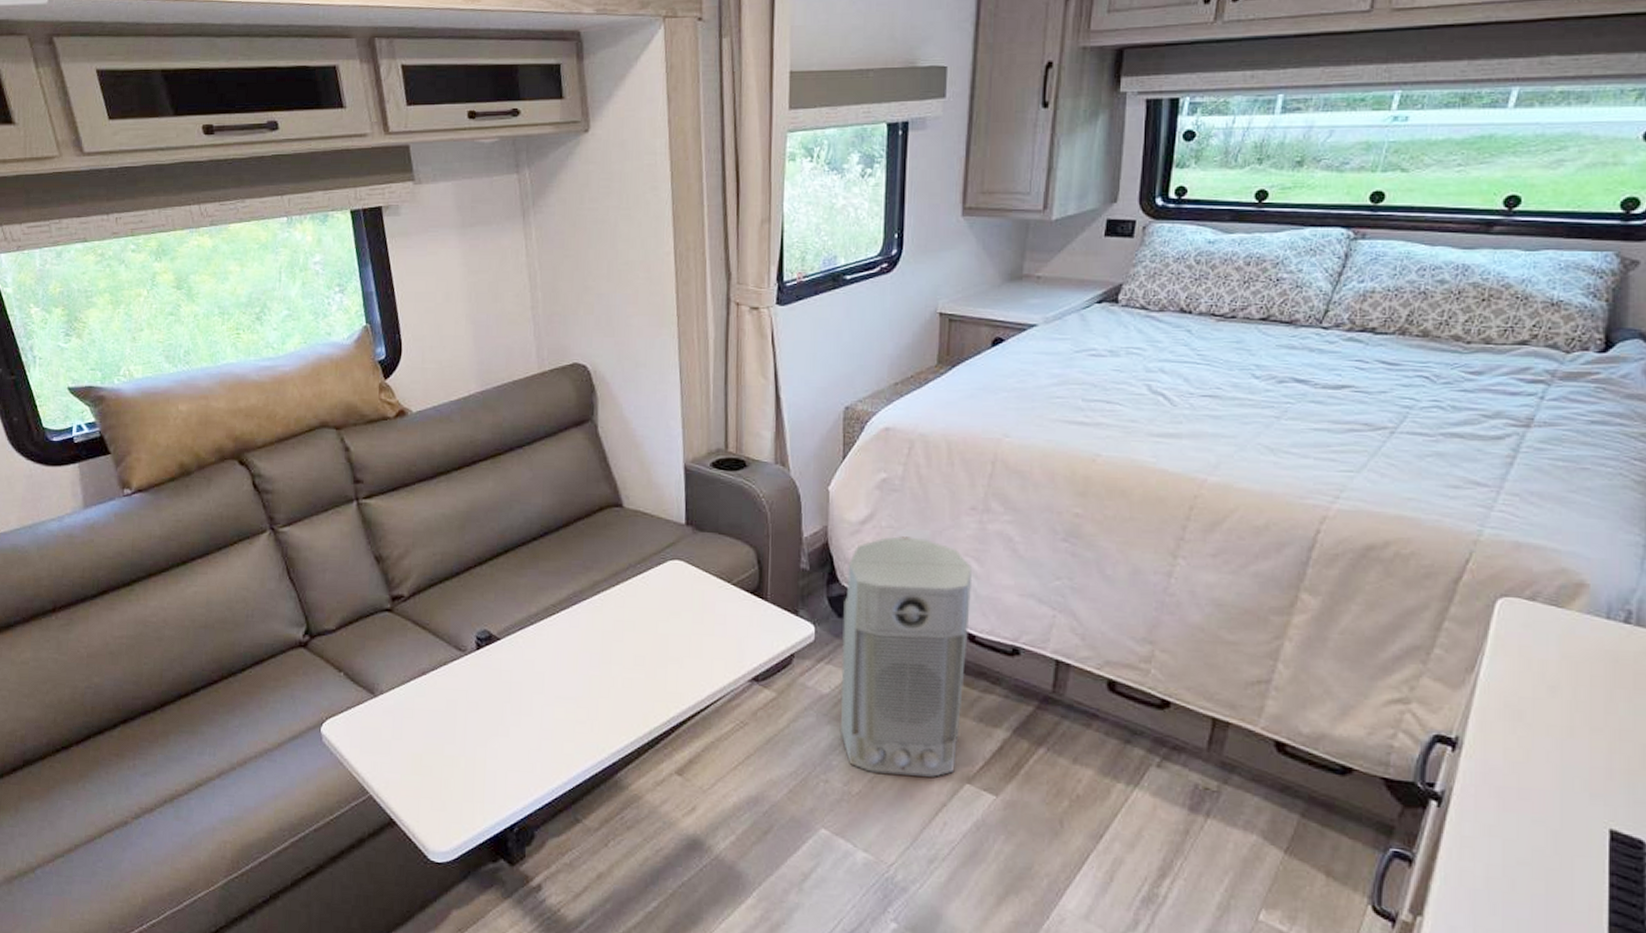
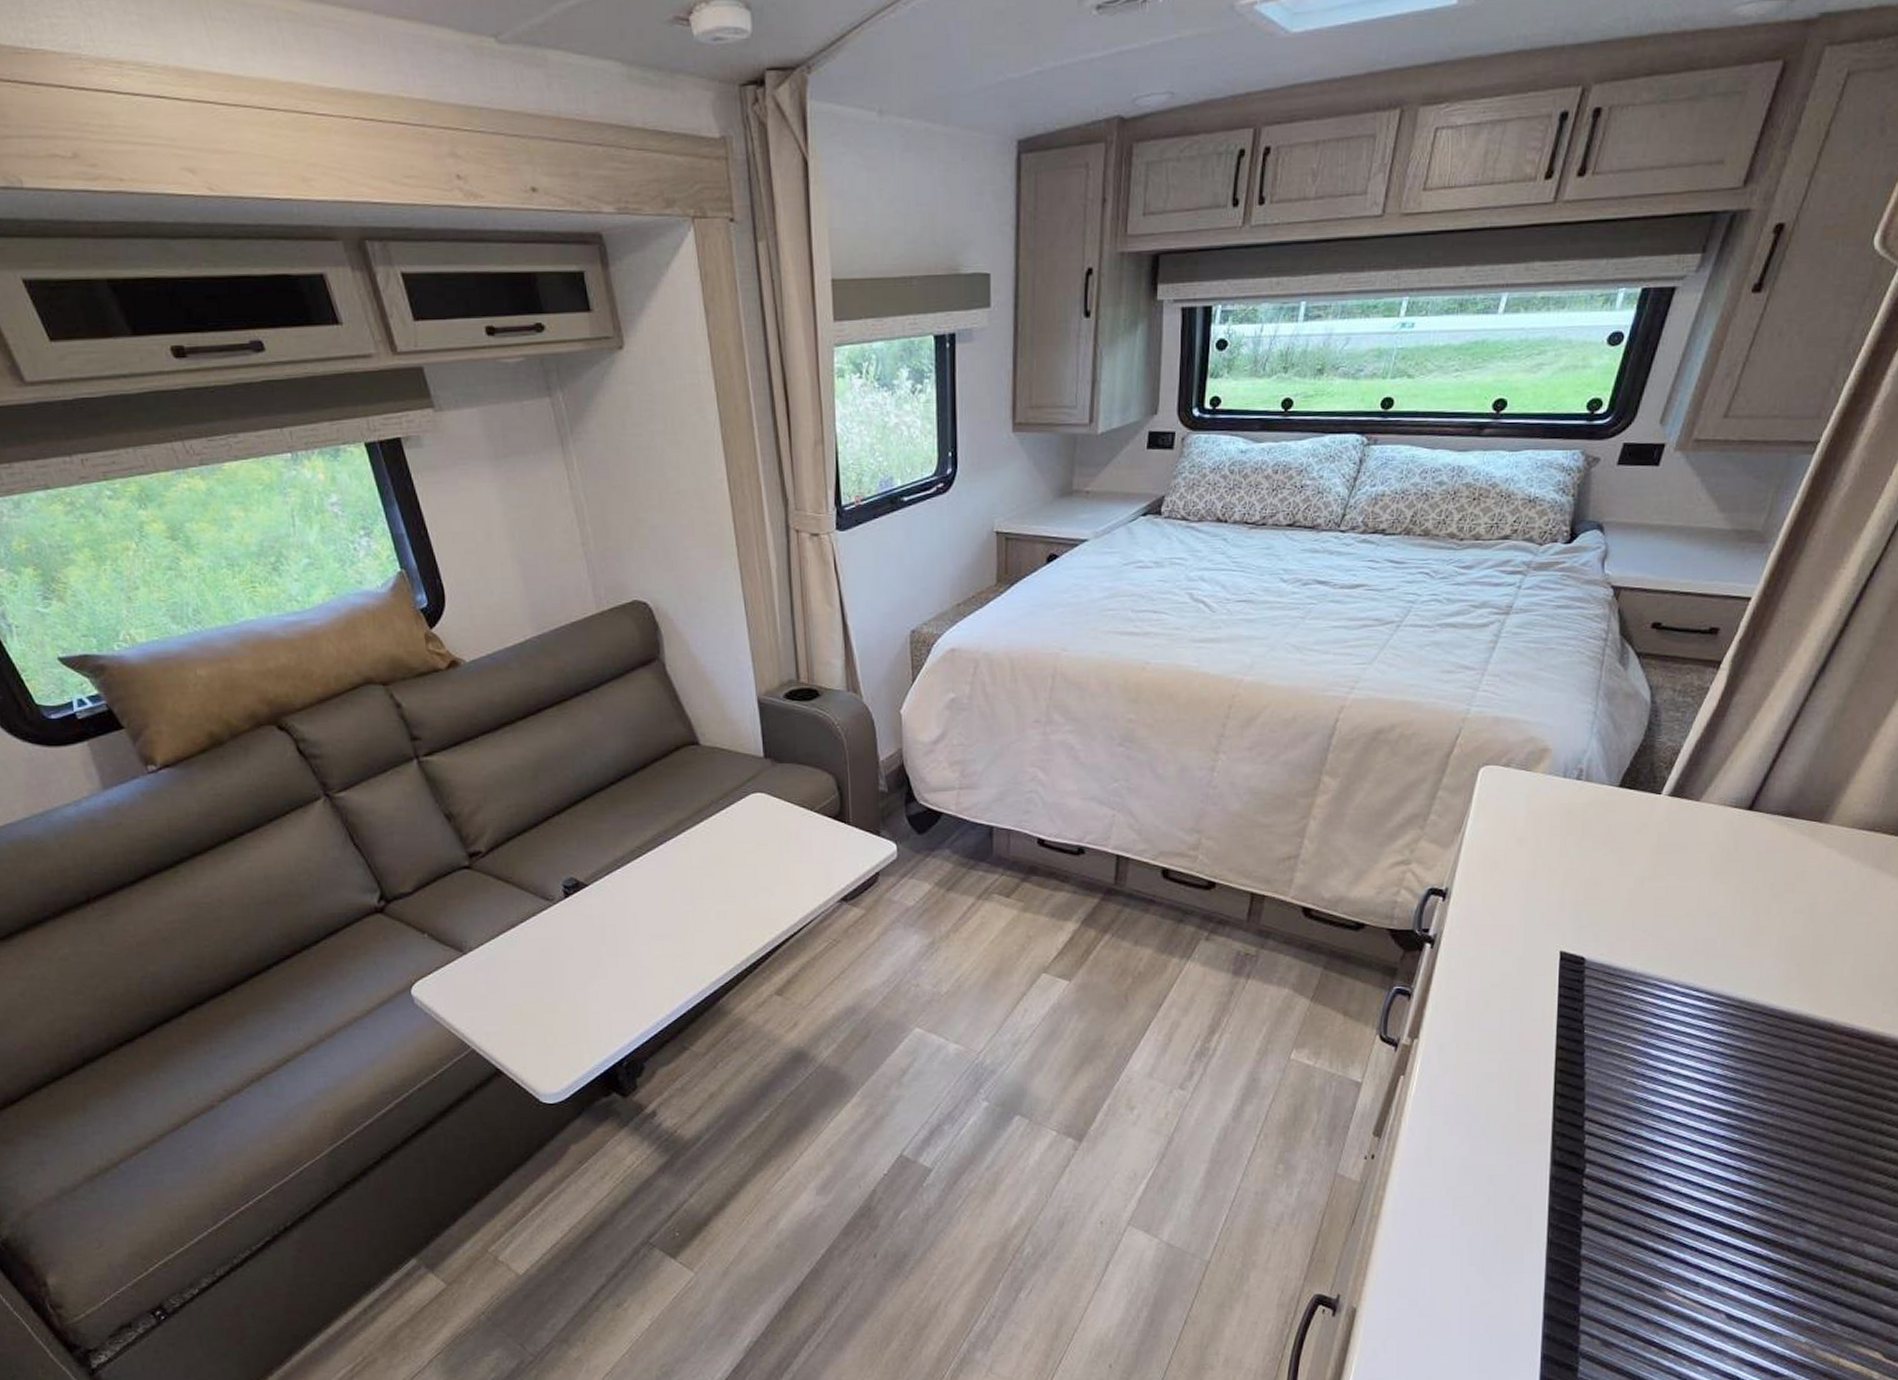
air purifier: present [840,536,973,777] -> none [922,752,1040,973]

